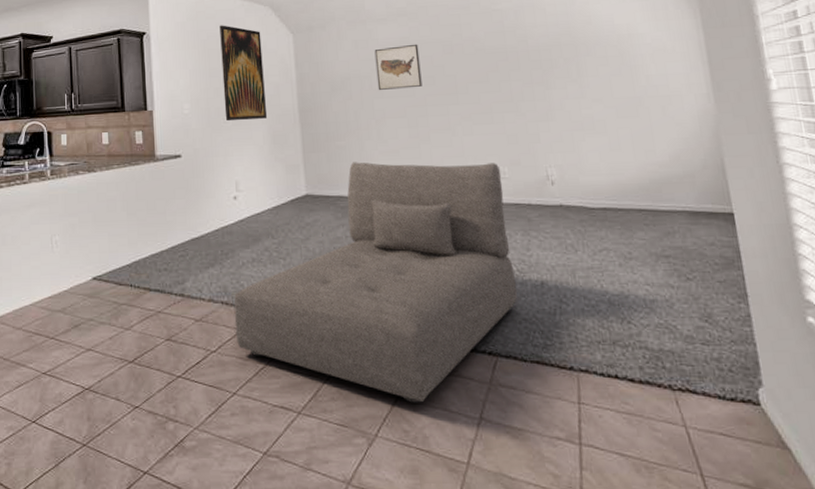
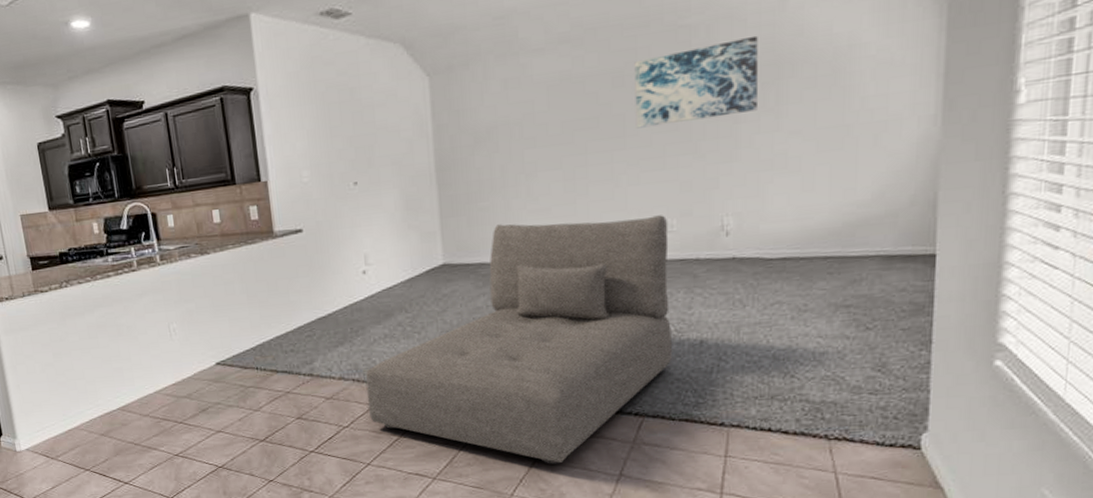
wall art: present [219,25,268,122] -> none [340,71,400,188]
wall art: present [374,44,422,90] -> none [527,77,584,139]
wall art: none [460,21,563,88] -> present [634,35,758,128]

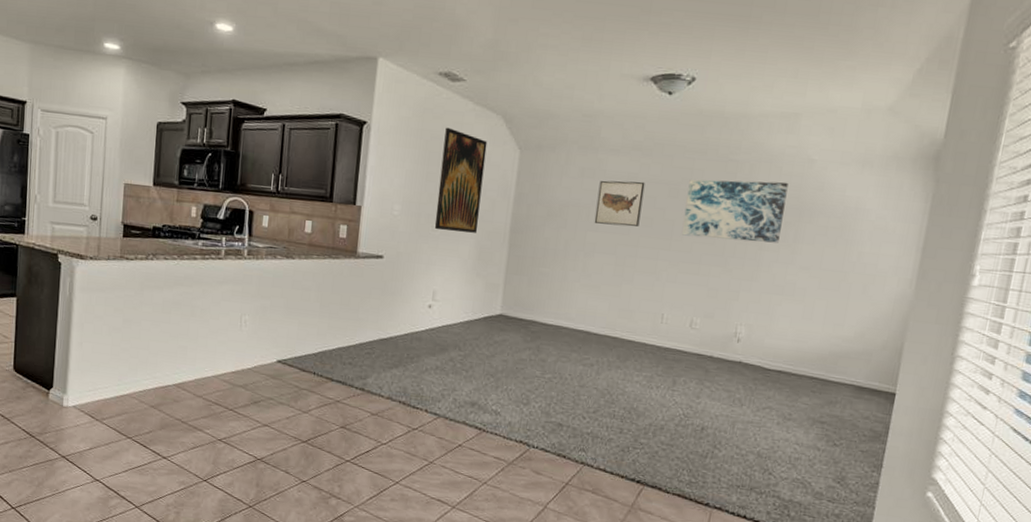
wall art: none [340,71,400,188] -> present [434,127,488,233]
sofa: present [366,215,672,464] -> none [407,290,693,514]
wall art: none [527,77,584,139] -> present [594,180,645,227]

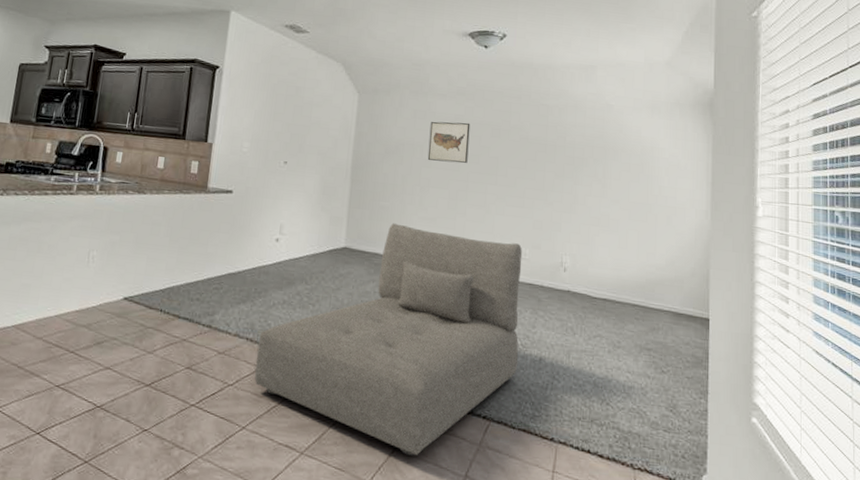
sofa: none [407,290,693,514] -> present [254,223,522,456]
wall art: present [434,127,488,233] -> none [281,72,329,169]
wall art: present [681,179,788,243] -> none [505,121,593,179]

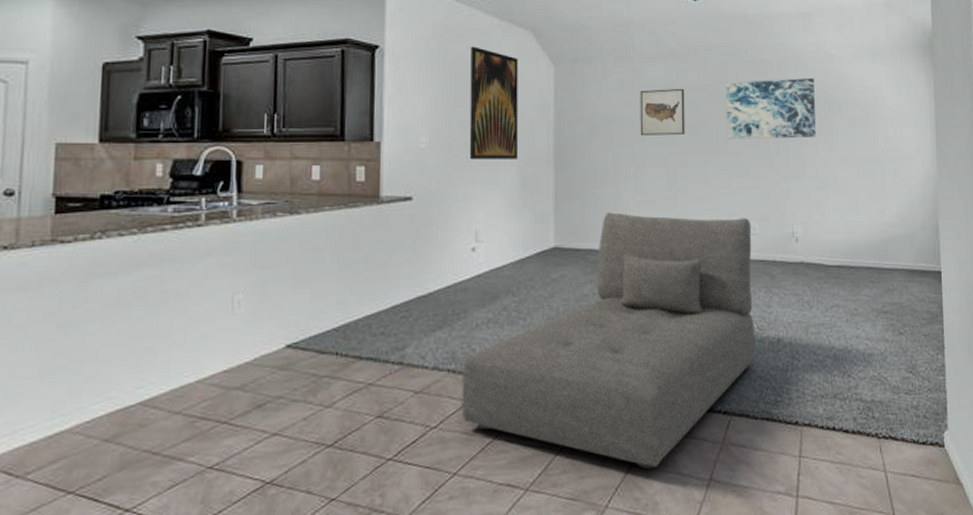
wall art: none [281,72,329,169] -> present [469,46,519,160]
wall art: none [505,121,593,179] -> present [726,77,816,139]

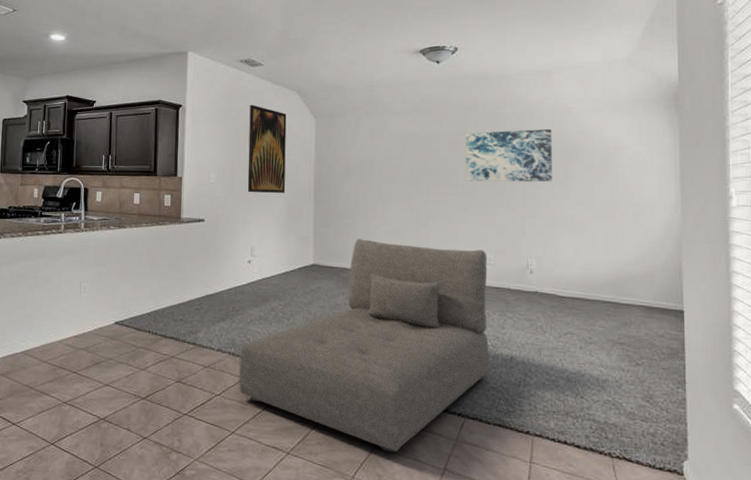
wall art: present [640,88,685,136] -> none [387,137,427,177]

